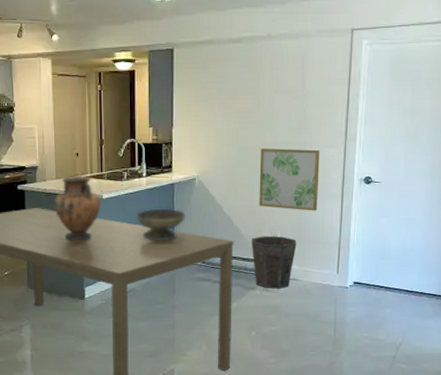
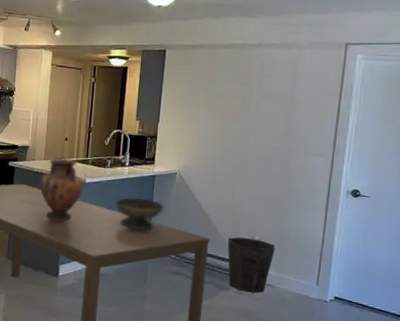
wall art: present [259,148,320,211] -> none [238,150,306,219]

